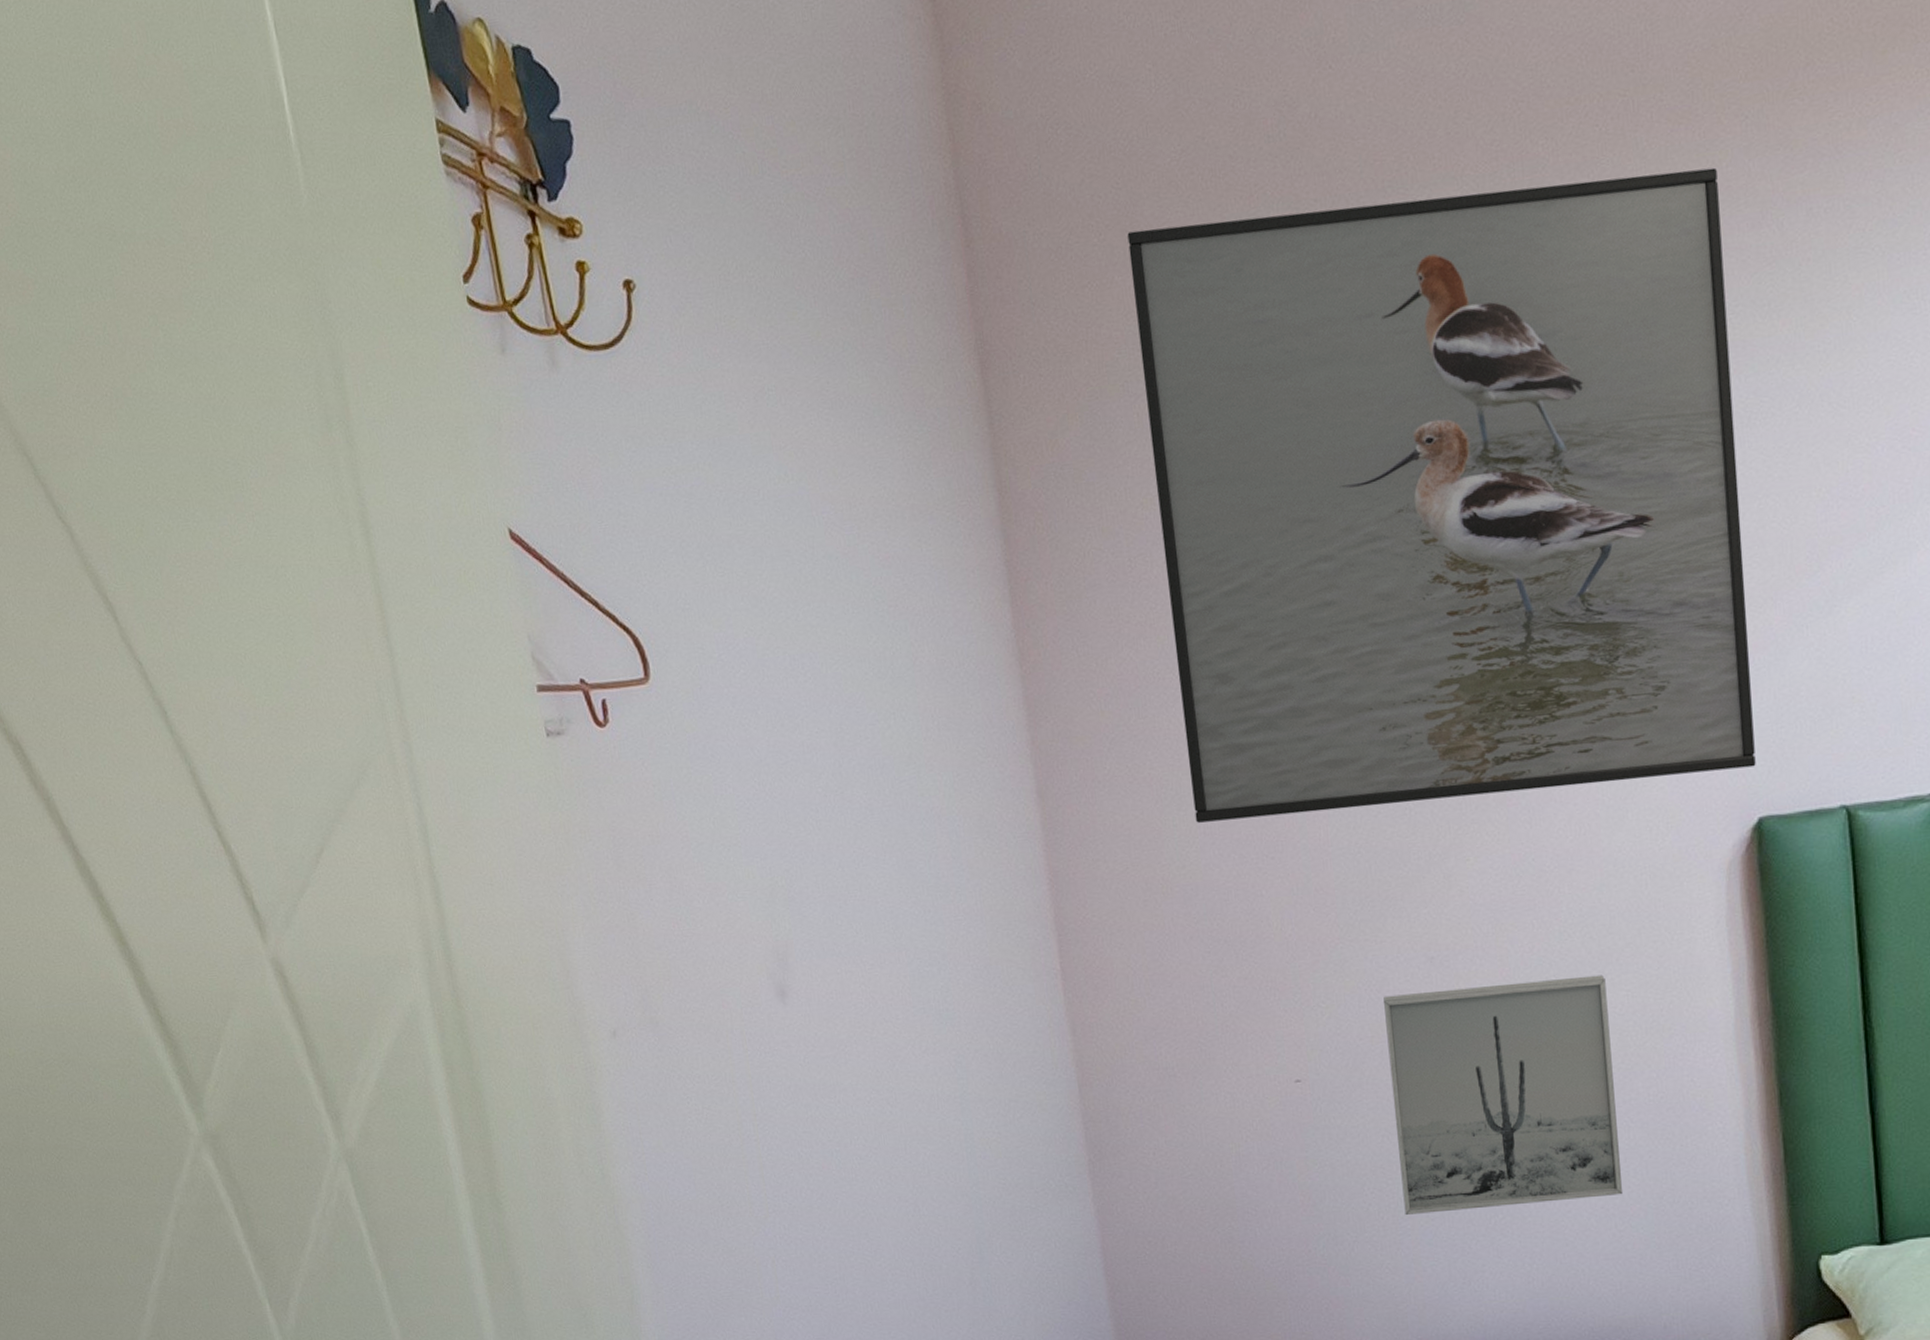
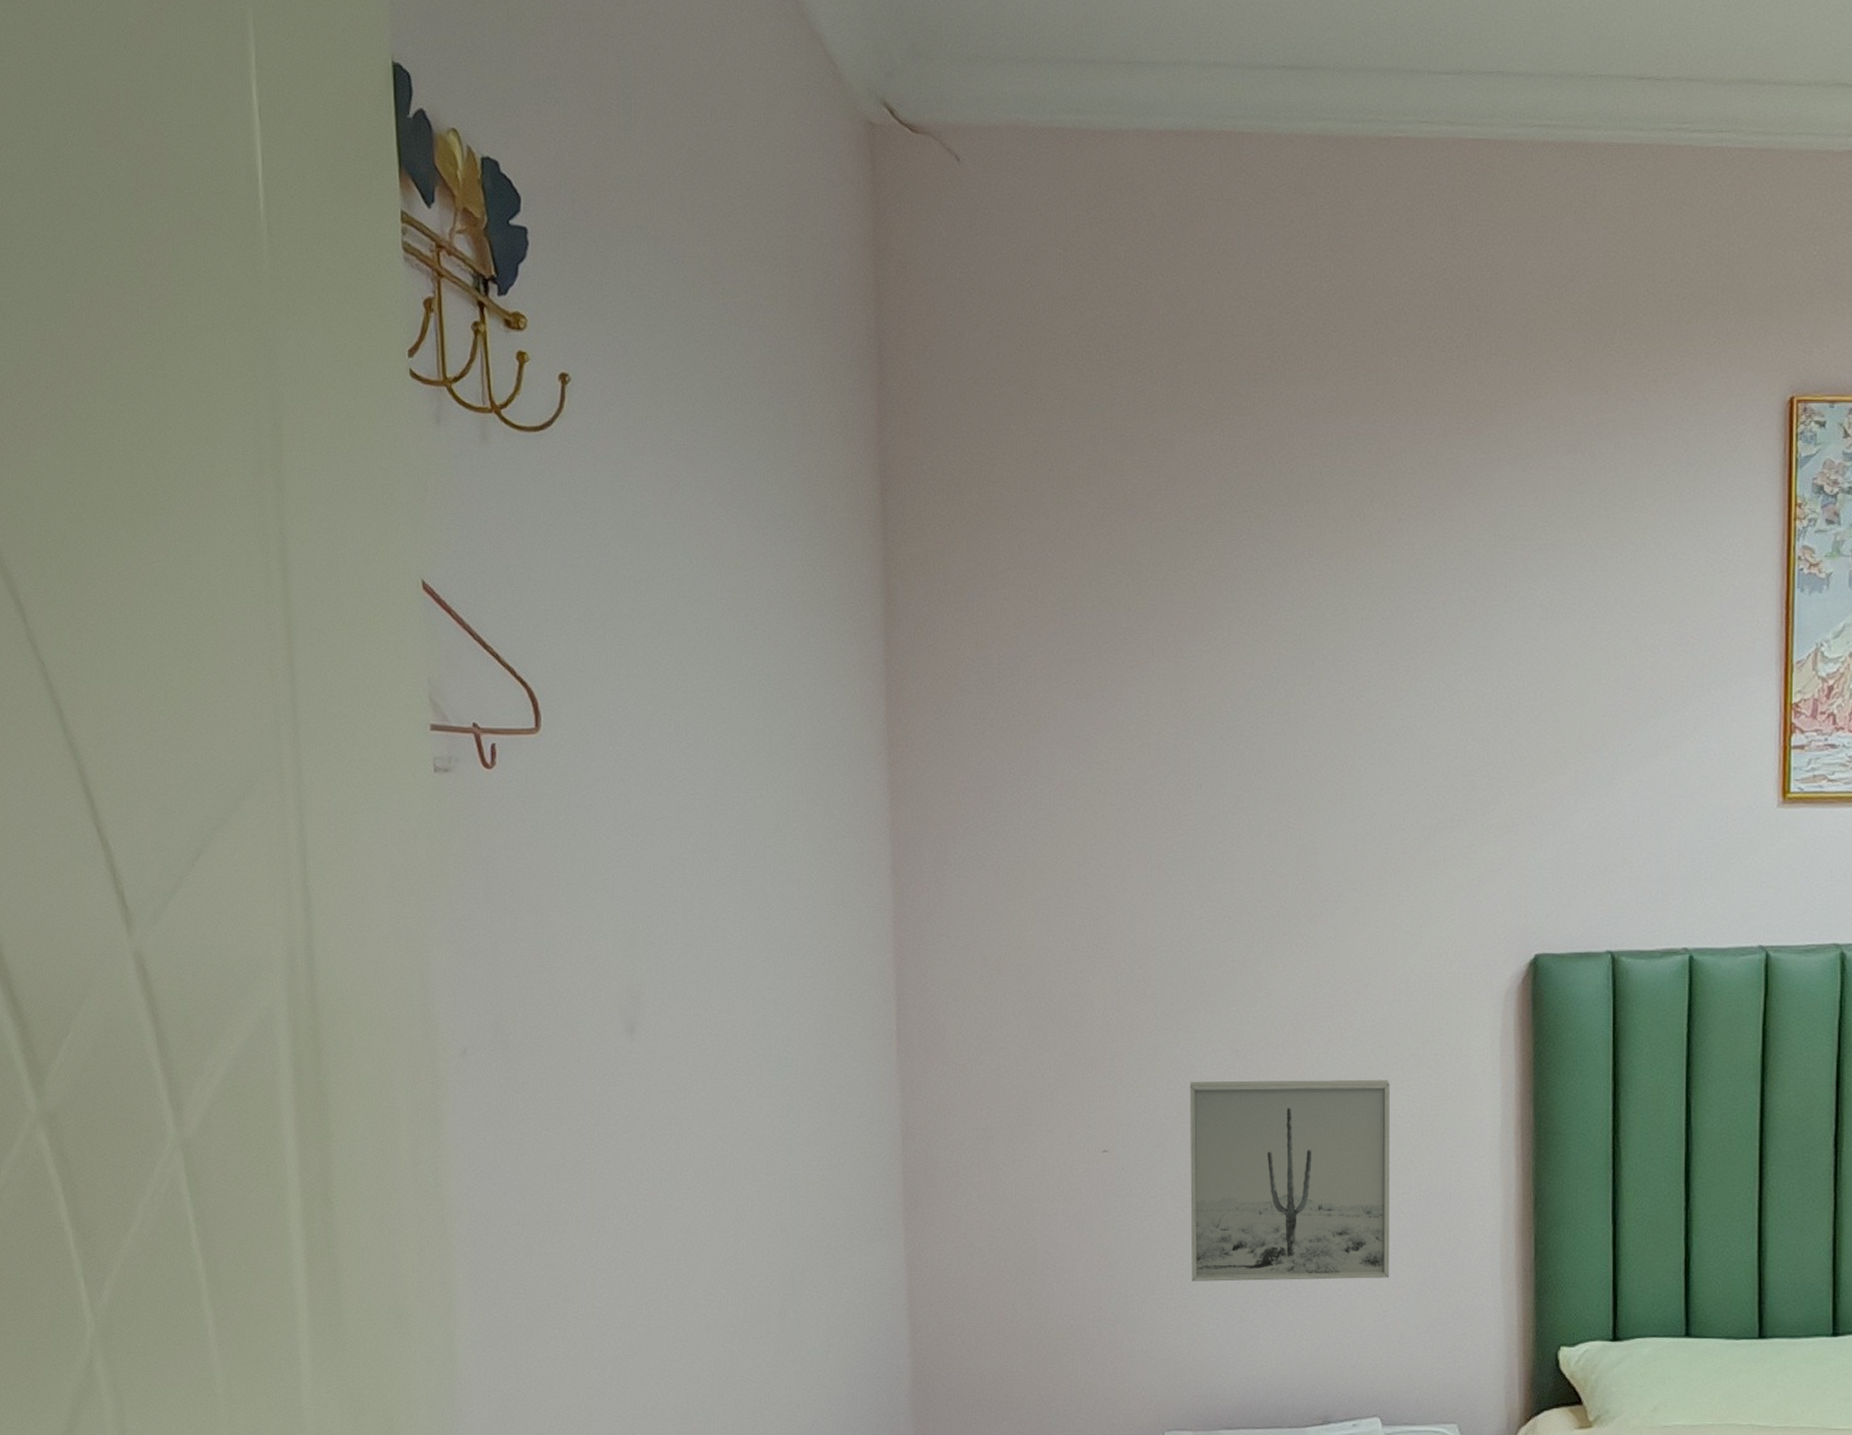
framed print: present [1127,167,1756,823] -> none [1026,388,1542,911]

